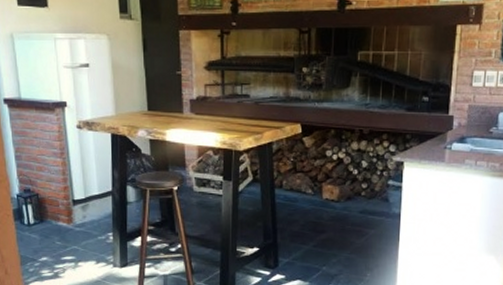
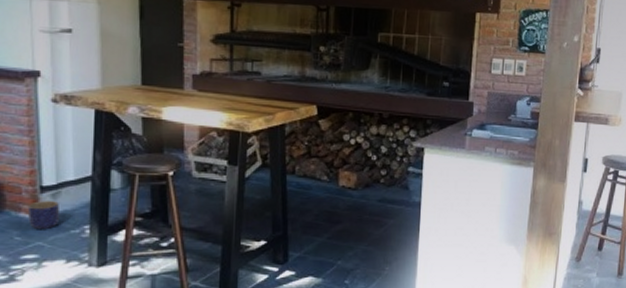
planter: none [64,212,90,236] -> present [27,201,60,230]

